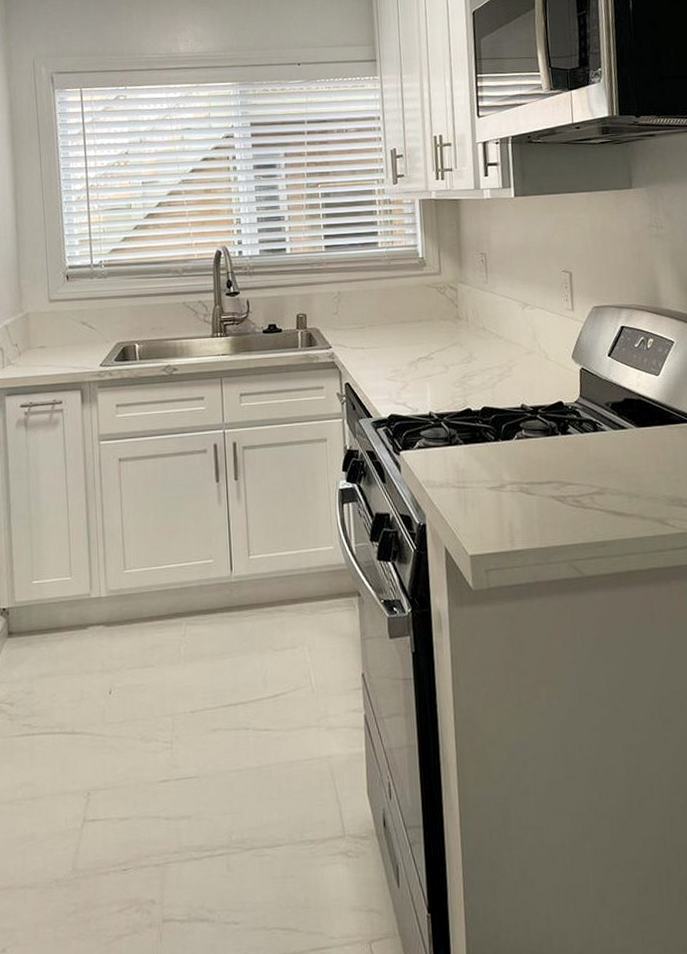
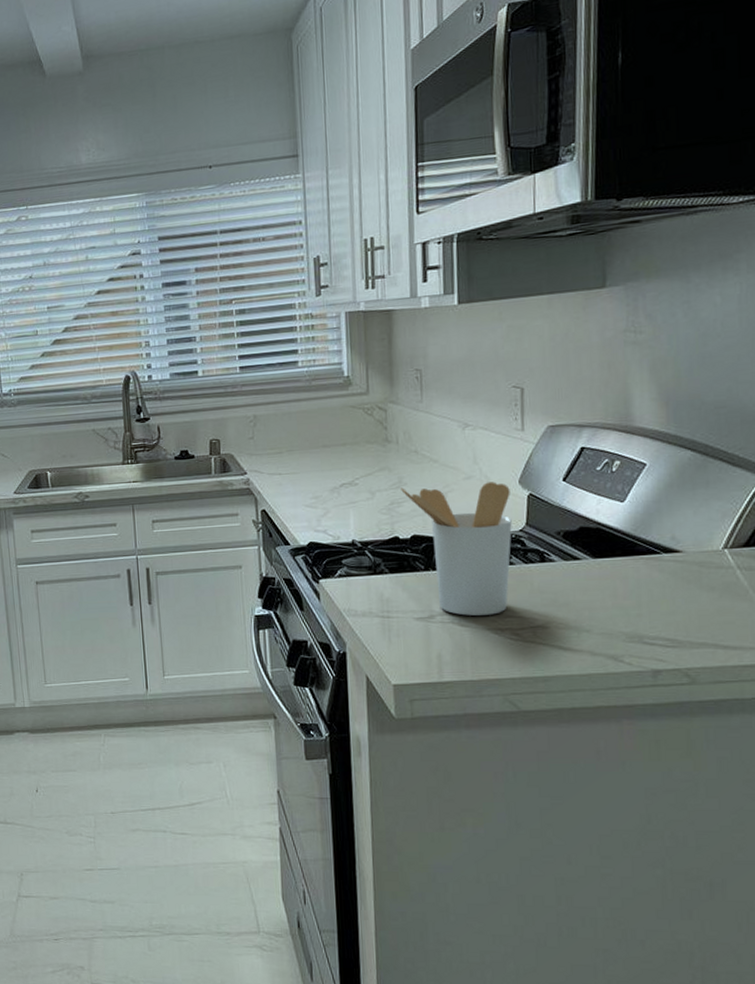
utensil holder: none [471,357,569,484] -> present [401,482,512,616]

